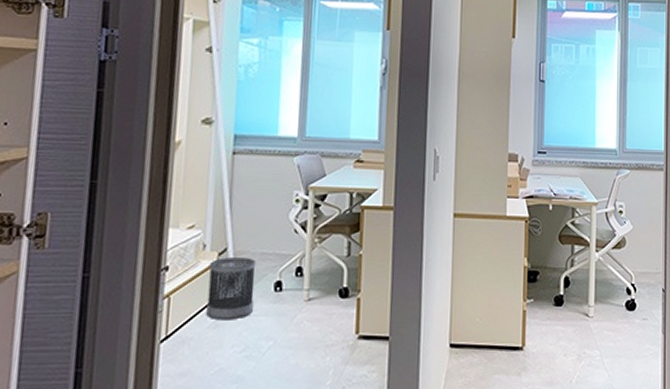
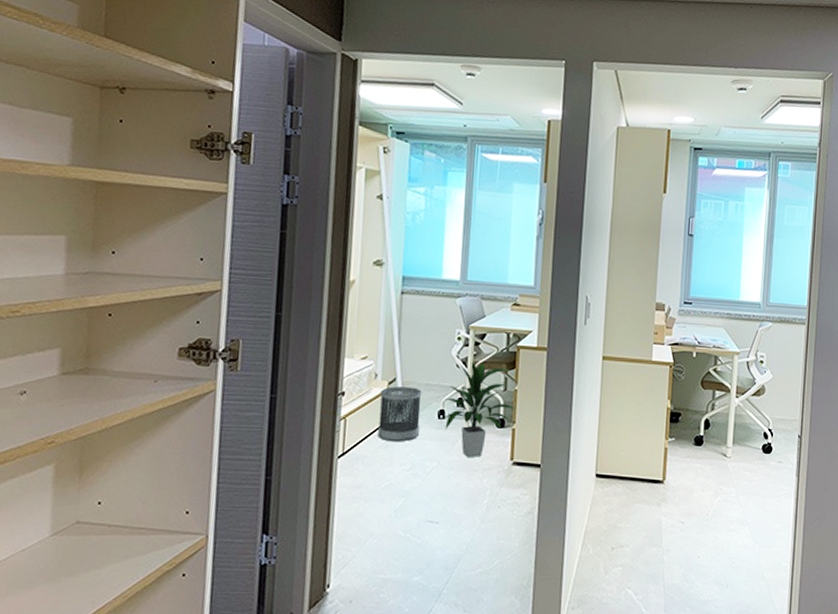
indoor plant: none [281,226,361,334] -> present [444,362,516,458]

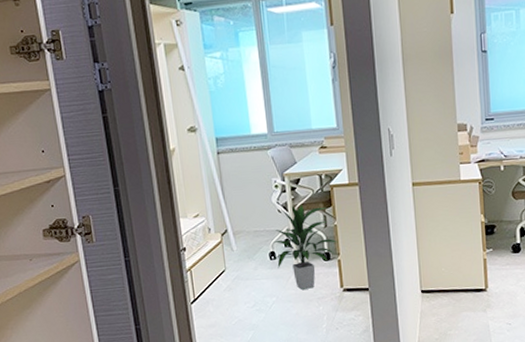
wastebasket: present [378,386,422,442] -> none [215,235,256,285]

